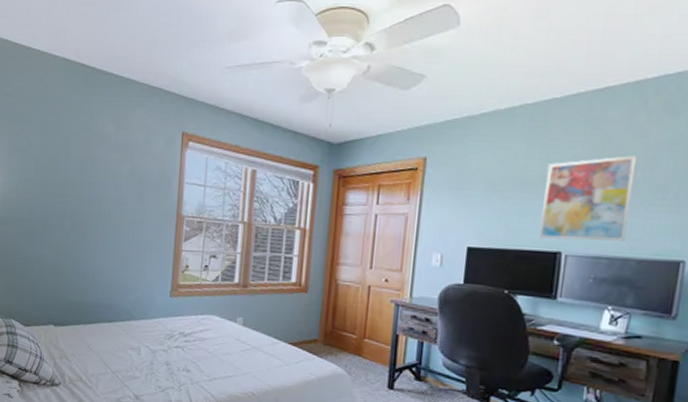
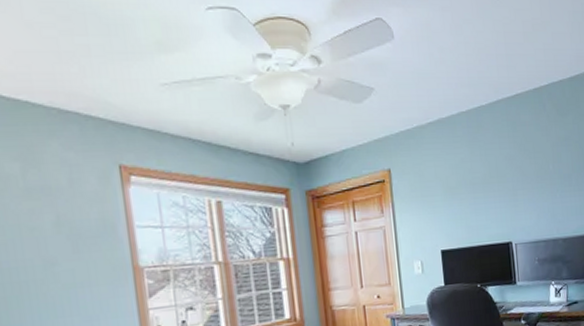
wall art: present [538,156,638,242] -> none [488,152,552,232]

